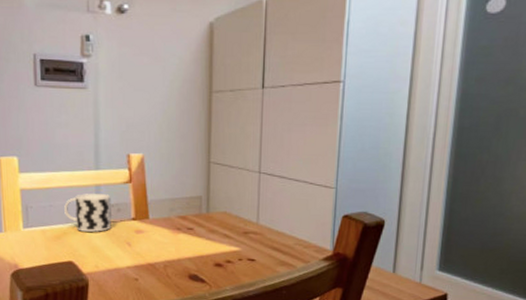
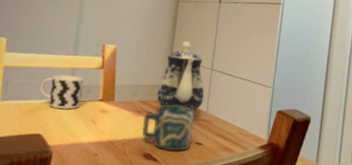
cup: none [184,218,243,271] -> present [142,104,195,152]
teapot: none [197,141,253,233] -> present [157,41,205,119]

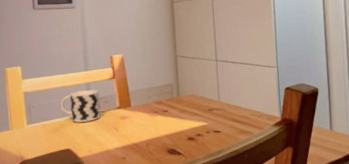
cup: present [142,104,195,152] -> none [161,99,210,143]
teapot: present [157,41,205,119] -> none [169,38,214,110]

